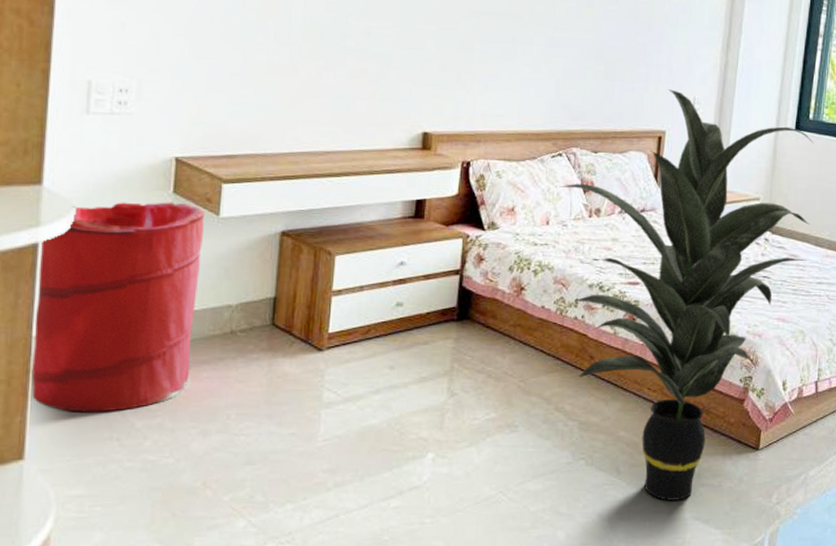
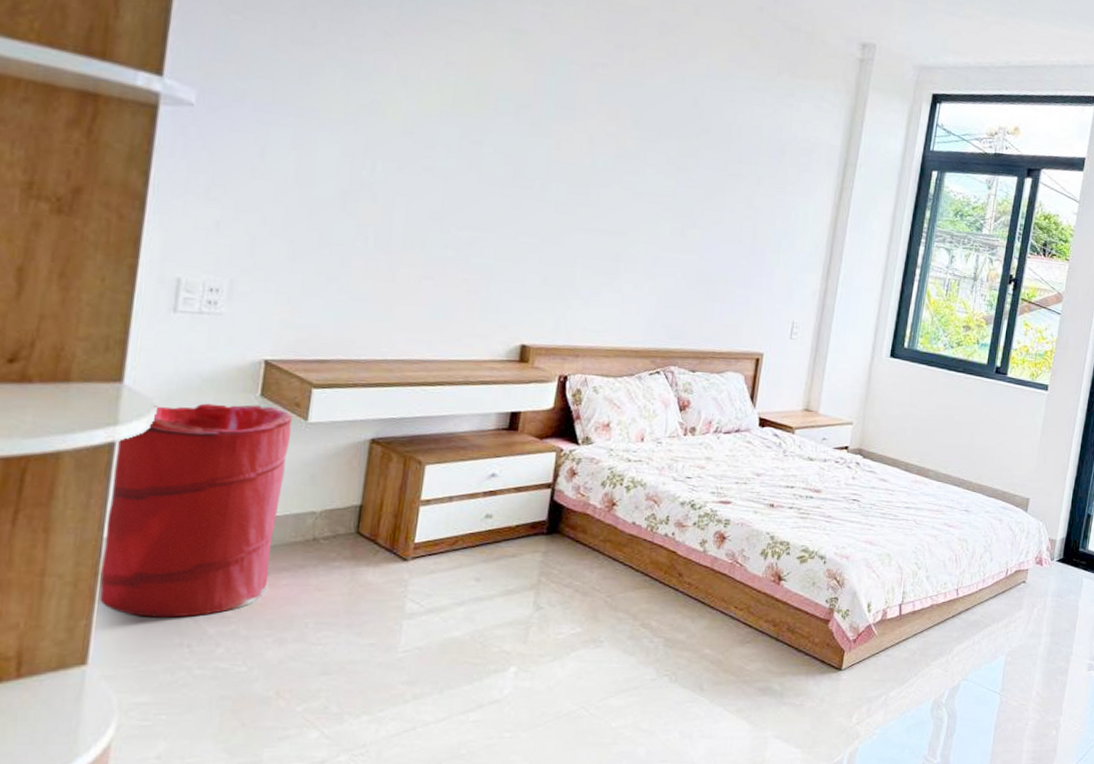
indoor plant: present [560,89,814,501] -> none [656,313,908,719]

